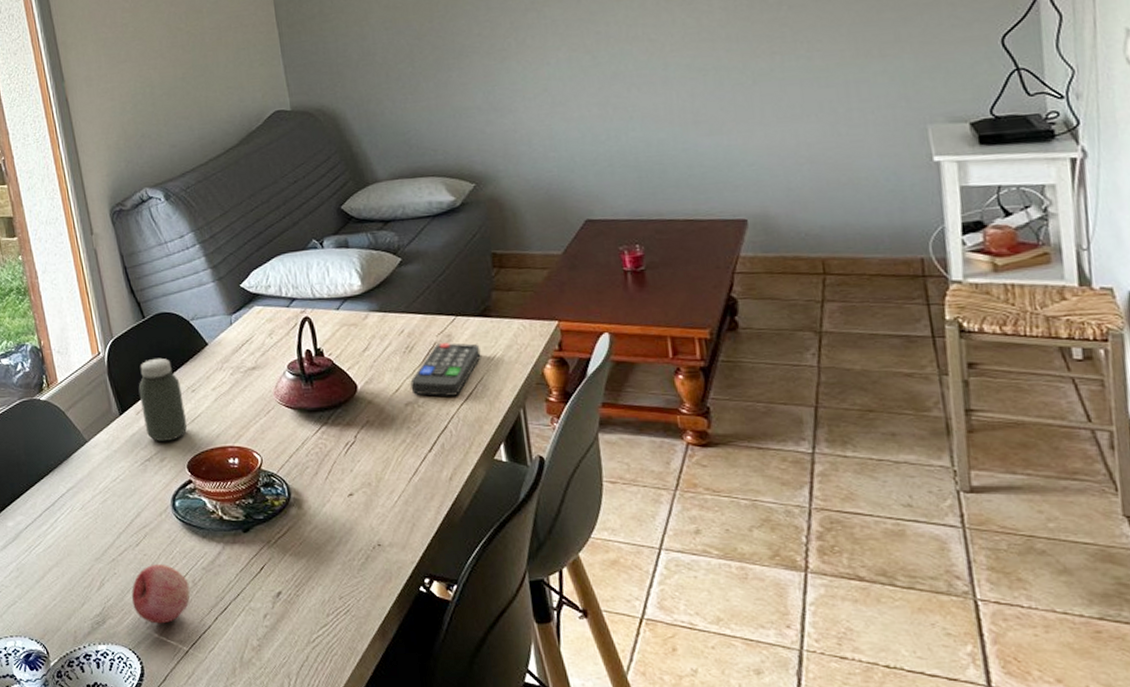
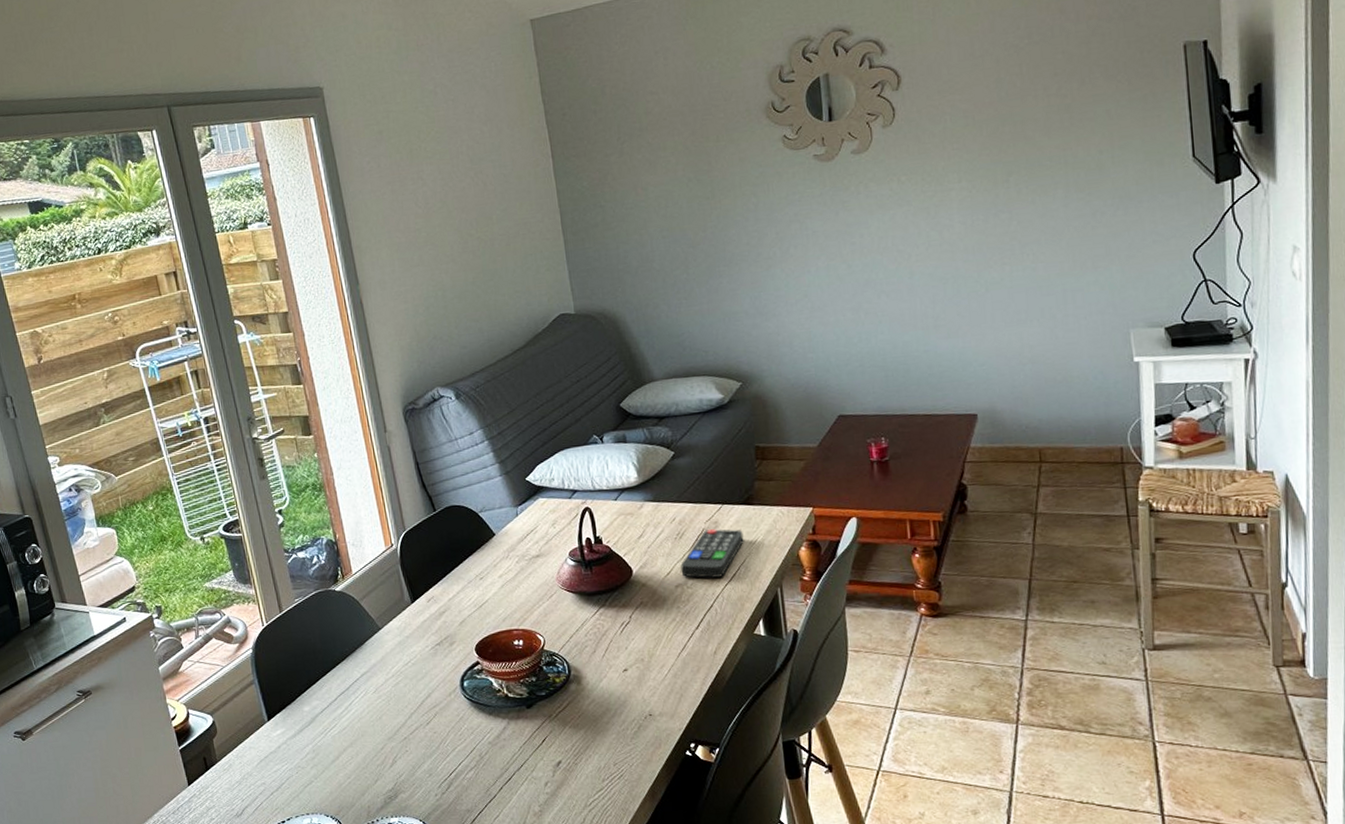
fruit: present [131,564,191,624] -> none [422,740,478,796]
jar: present [138,357,188,442] -> none [429,548,476,627]

